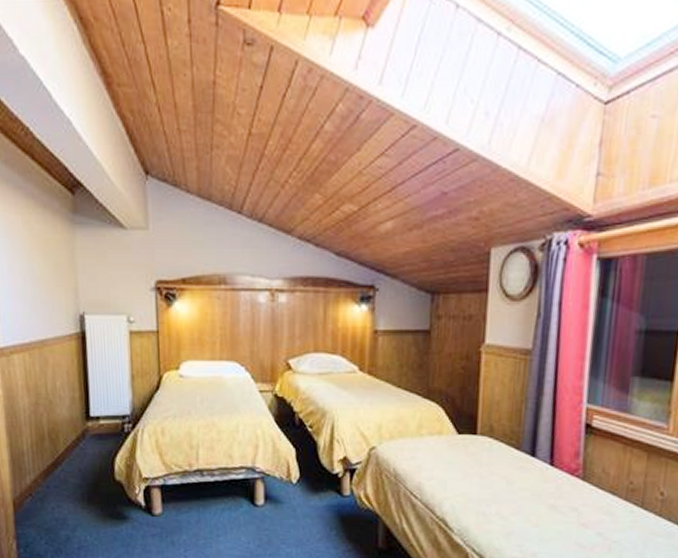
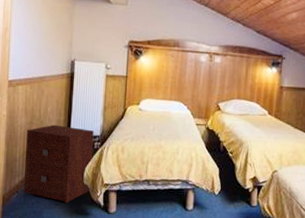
nightstand: none [32,404,126,506] -> present [23,124,94,203]

